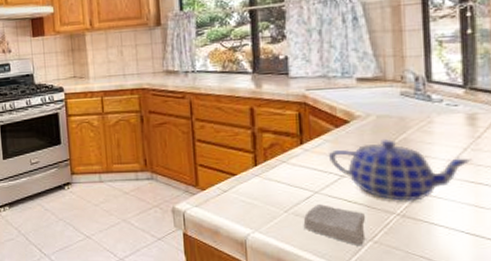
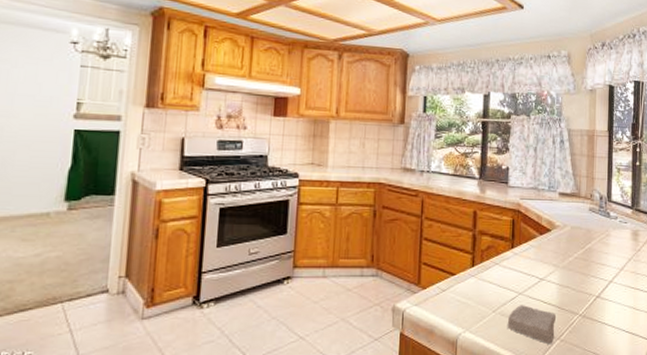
teapot: present [328,138,473,201] -> none [532,247,634,303]

